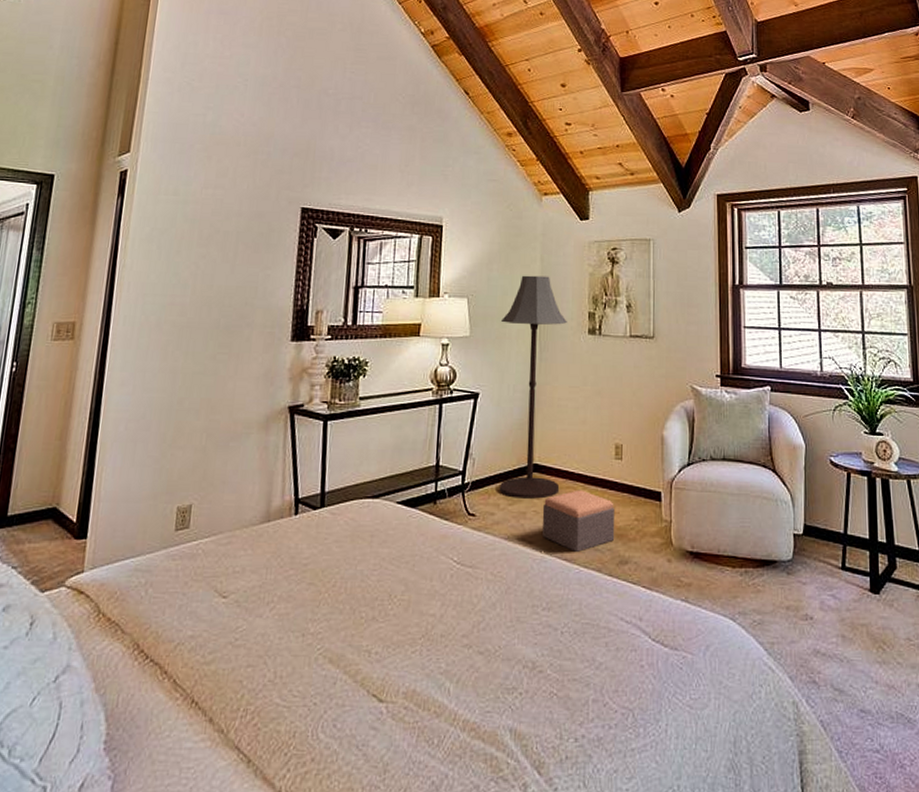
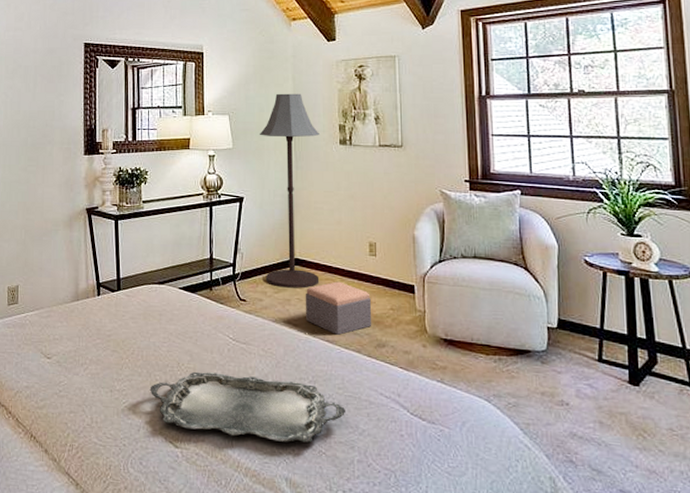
serving tray: none [352,604,583,684] -> present [149,371,346,443]

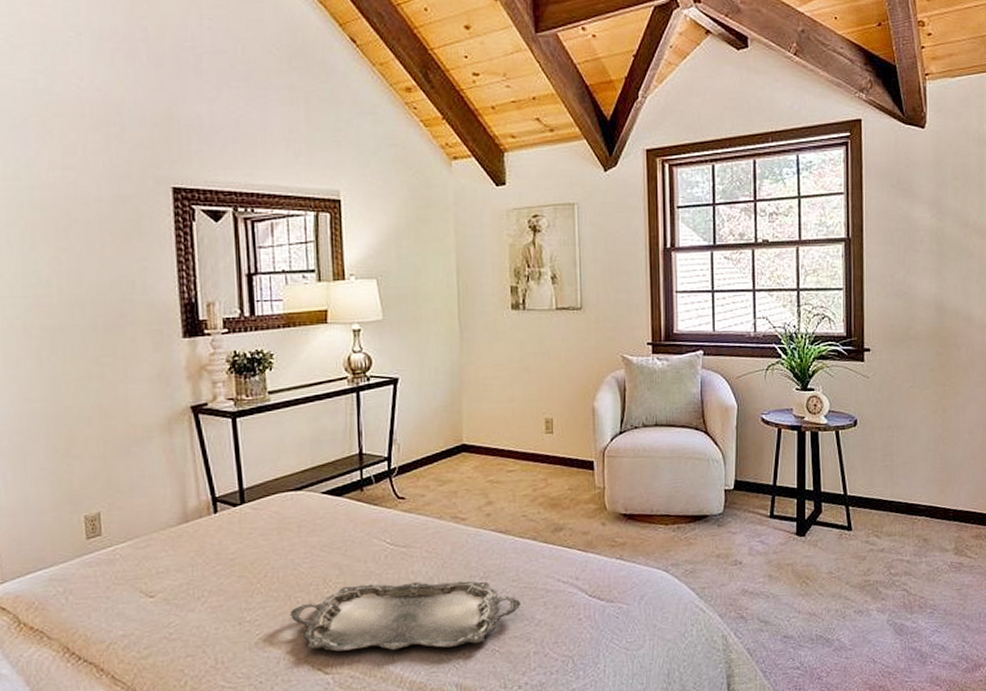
floor lamp: present [260,93,320,289] -> none [416,250,490,479]
footstool: present [305,281,372,335] -> none [474,465,549,524]

